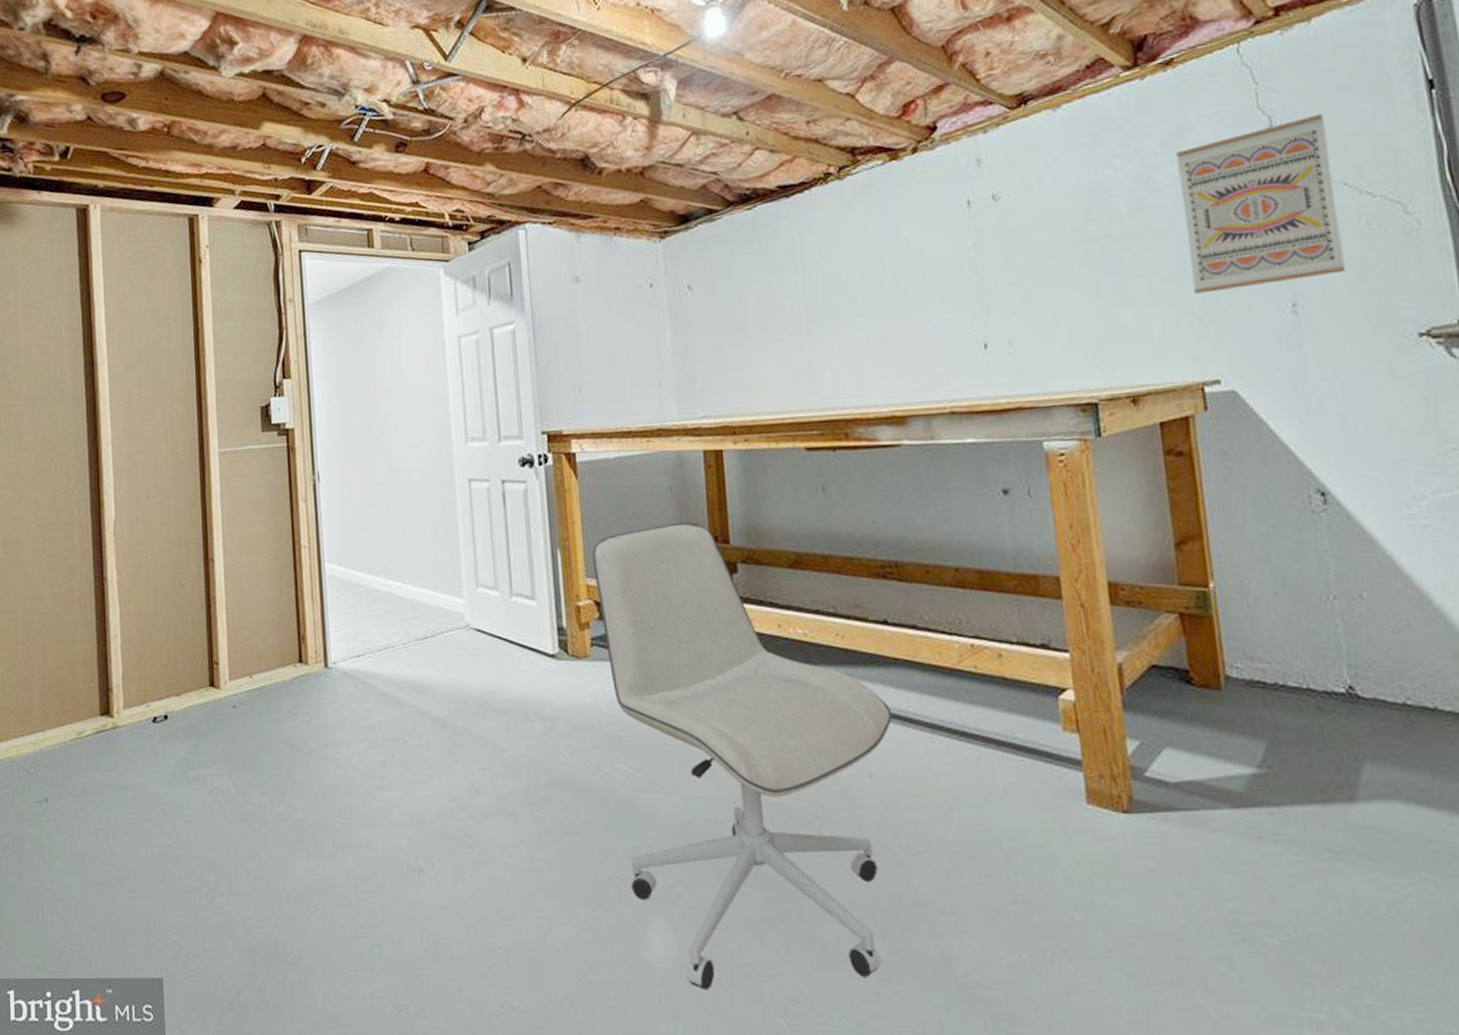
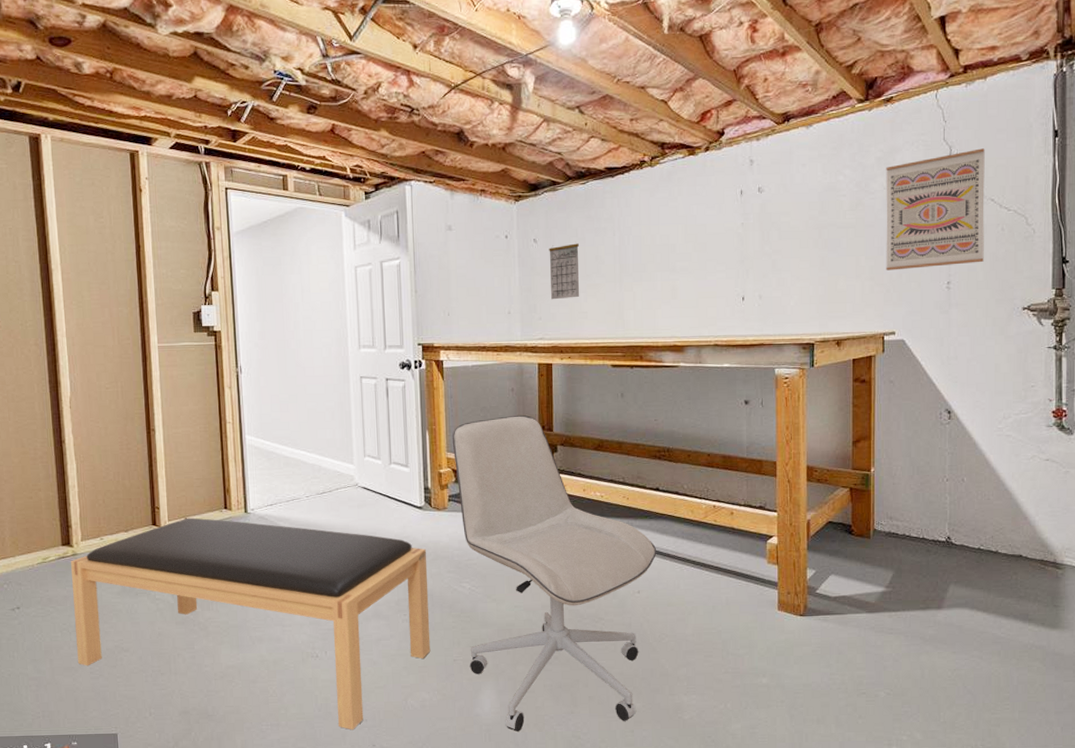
bench: none [110,675,576,982] -> present [71,517,431,730]
calendar: none [708,287,753,364] -> present [549,243,579,300]

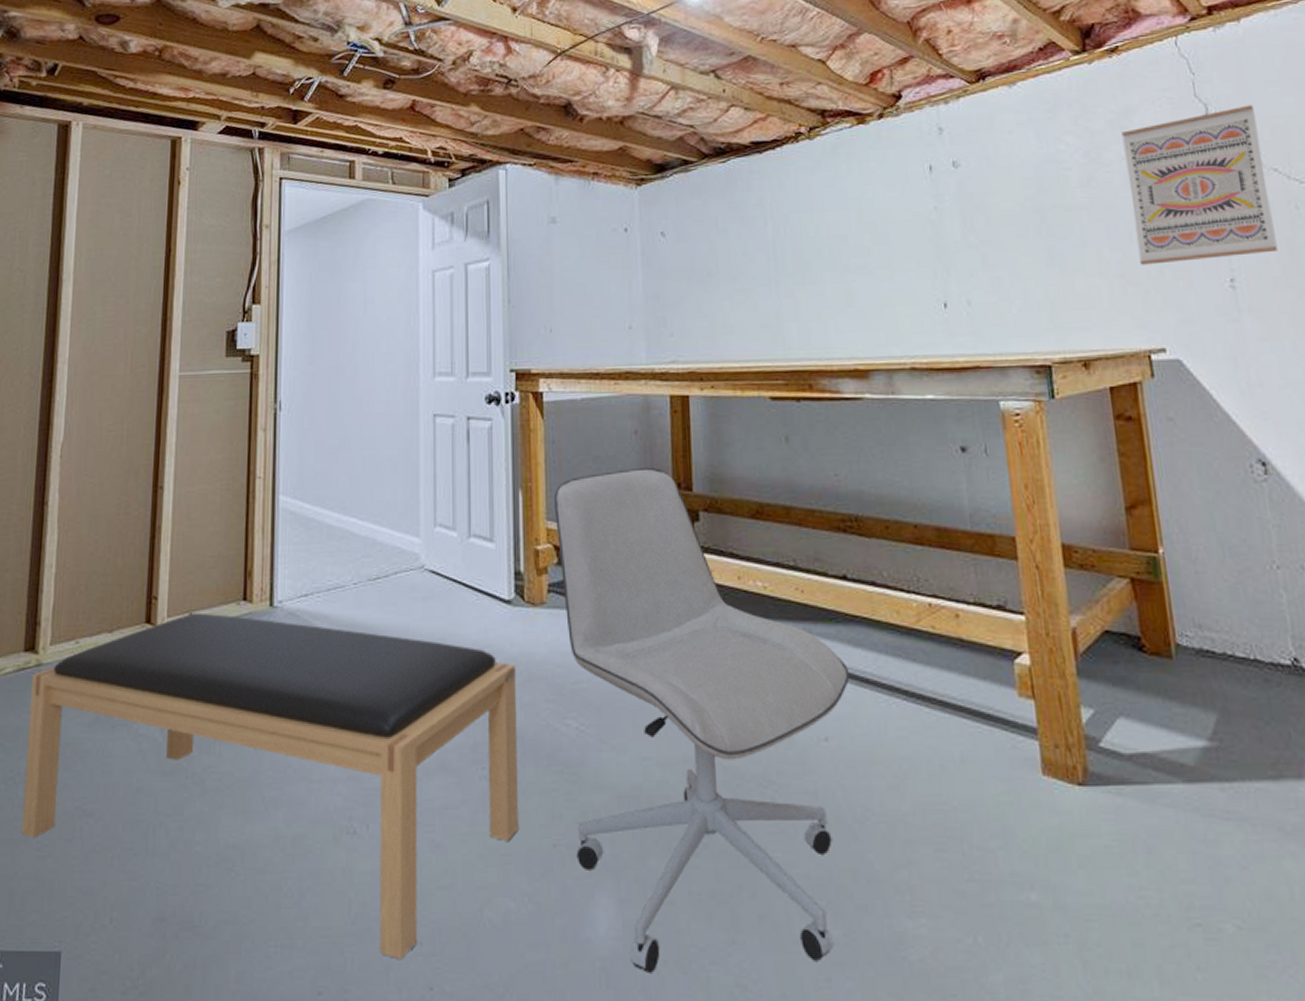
calendar: present [549,243,579,300] -> none [681,236,722,310]

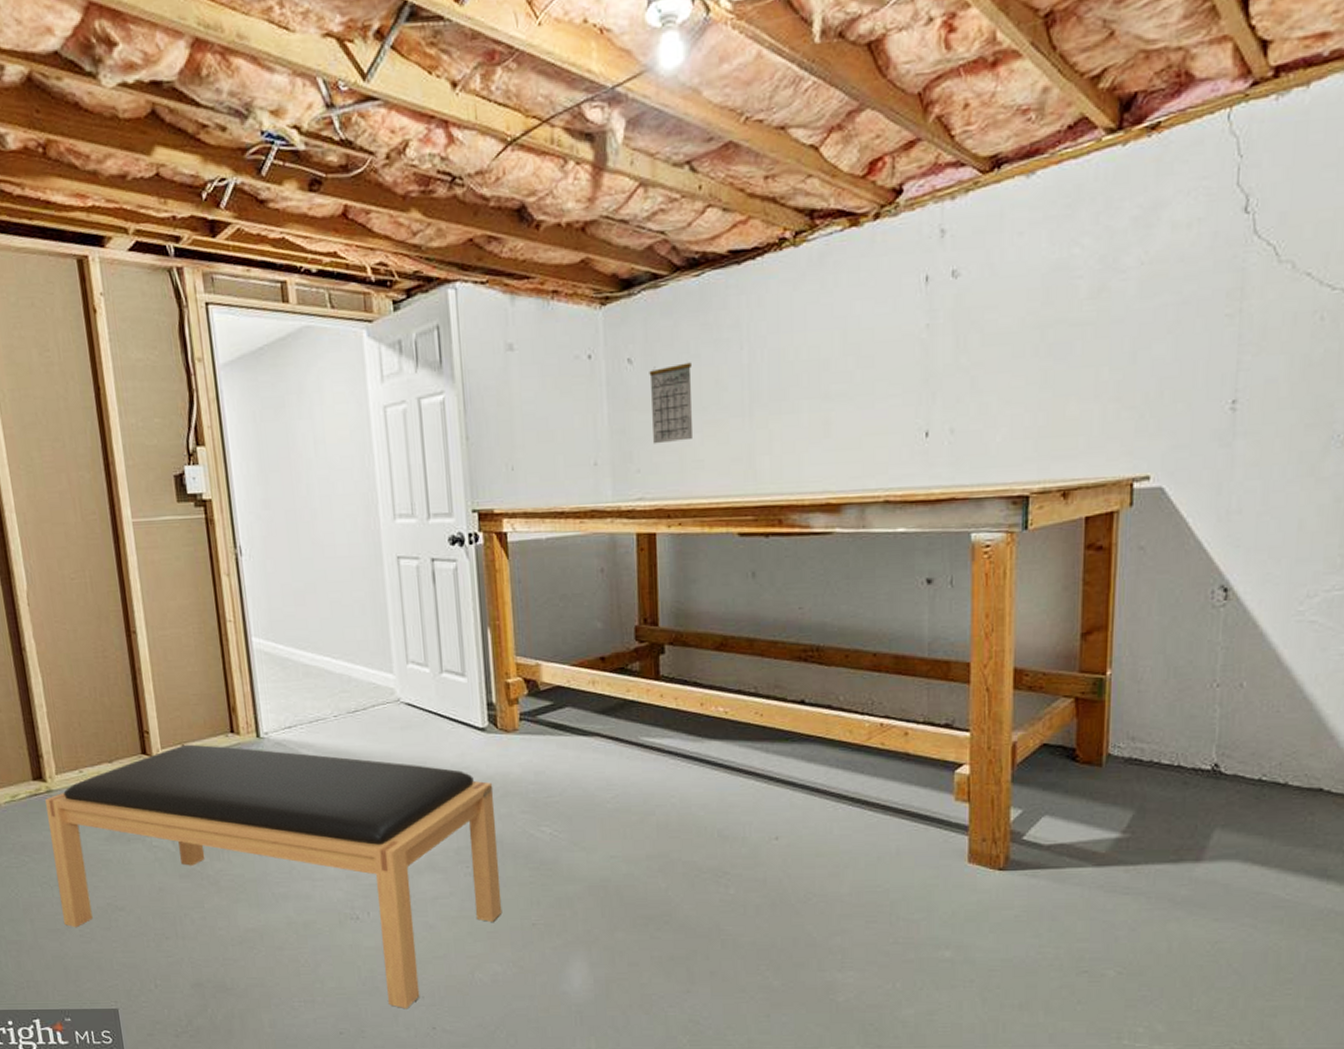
office chair: present [553,467,850,973] -> none [522,604,802,1014]
calendar: none [681,236,722,310] -> present [649,362,692,444]
wall art: present [1121,105,1278,265] -> none [1140,195,1301,387]

